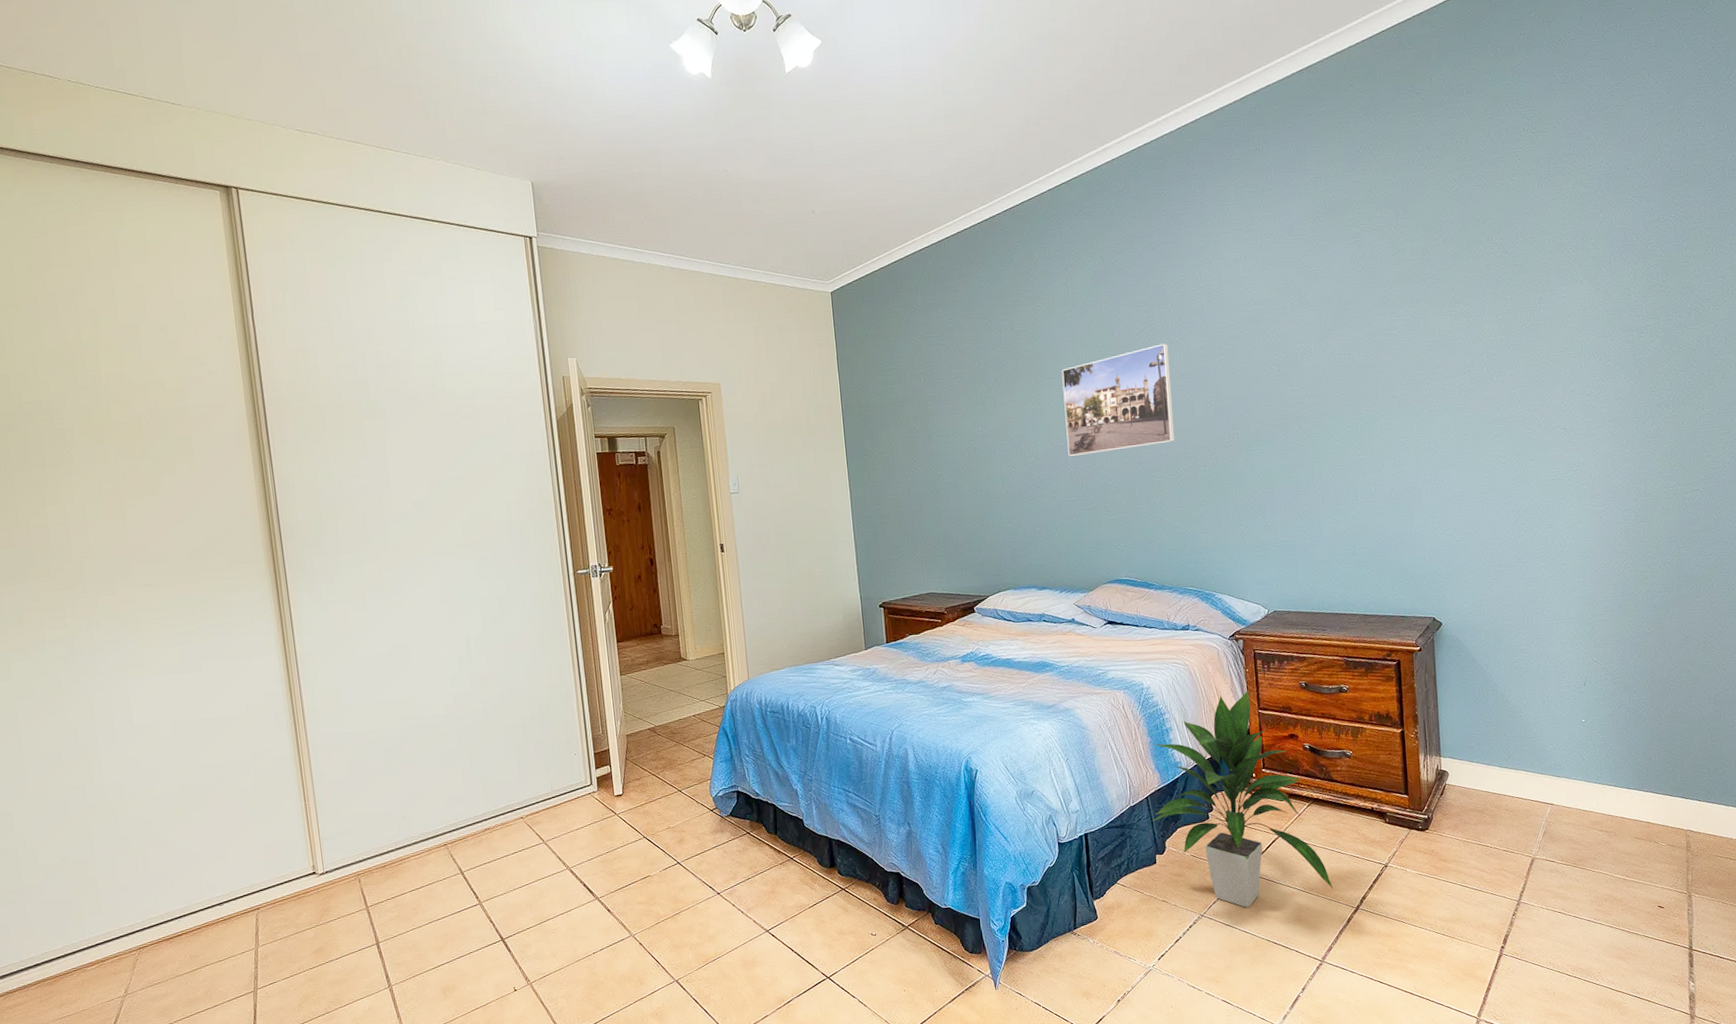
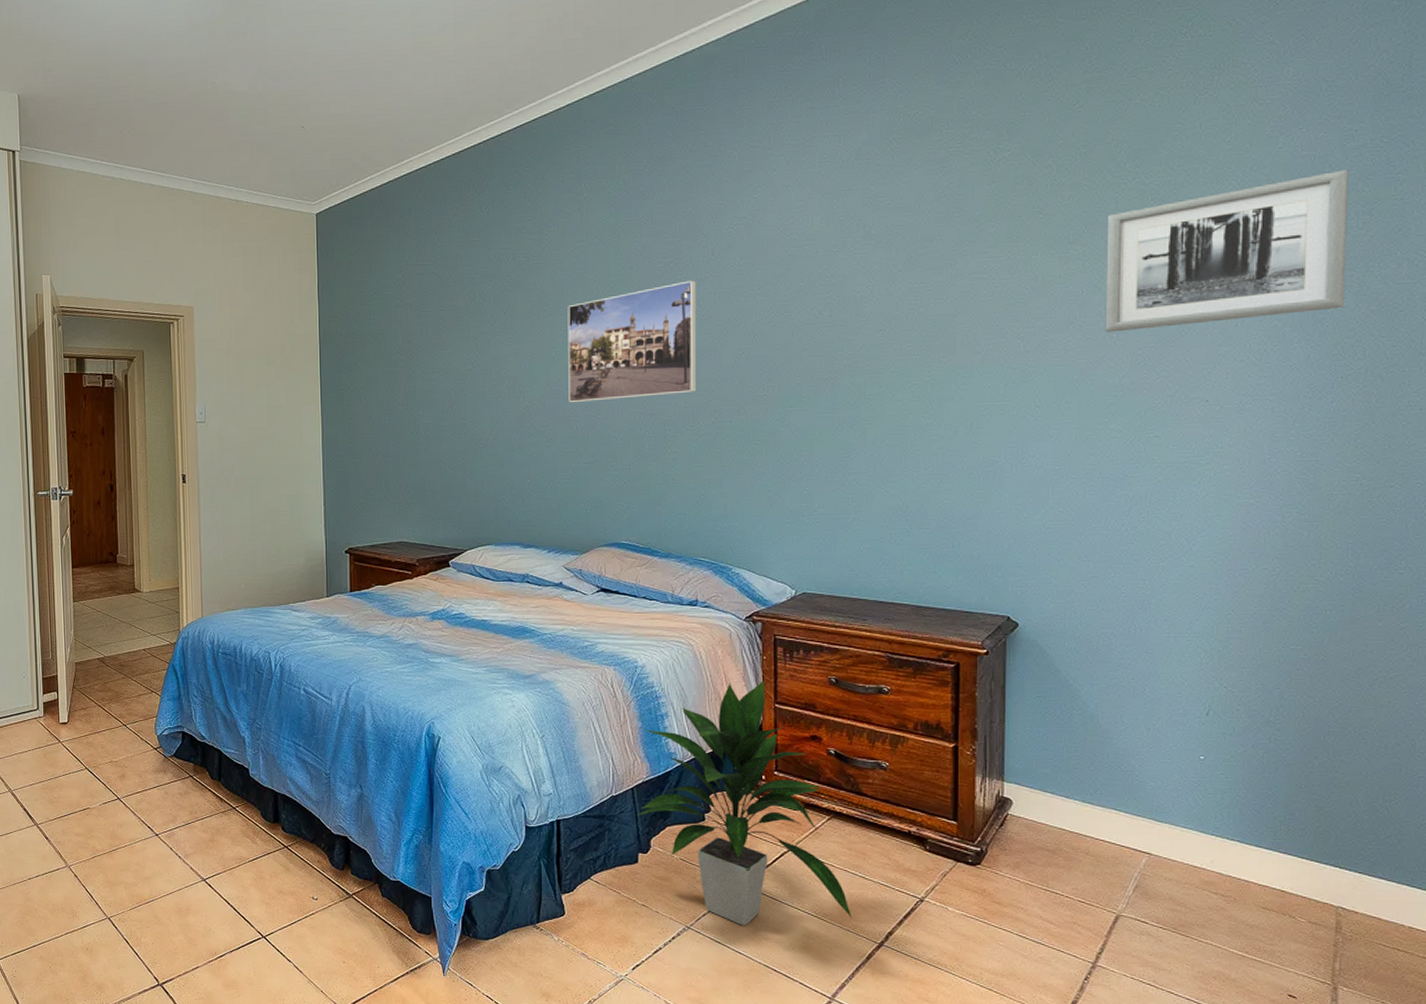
wall art: none [1482,239,1655,376] -> present [1105,169,1349,332]

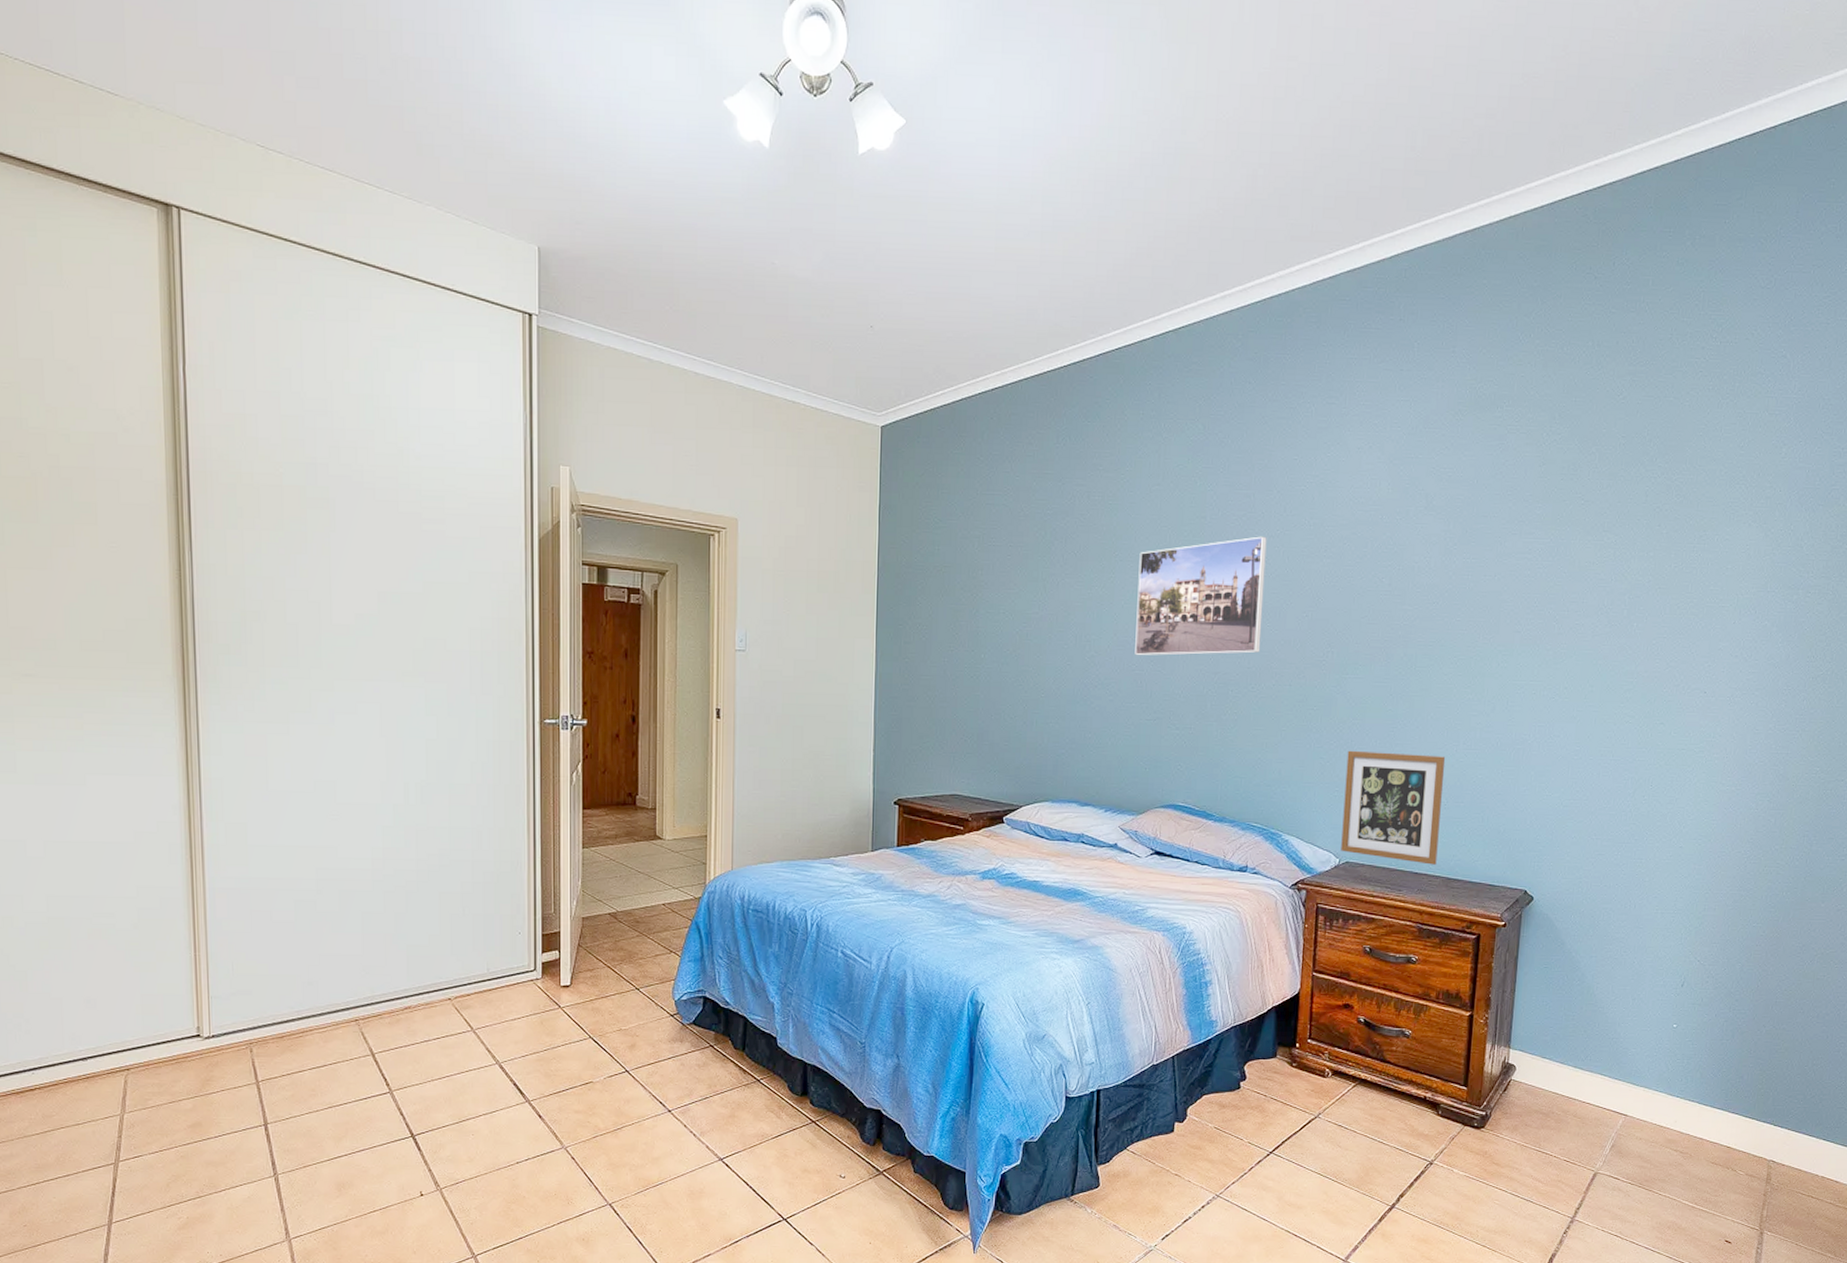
indoor plant: present [636,680,853,926] -> none [1175,948,1369,1193]
picture frame: none [796,481,906,593] -> present [1341,750,1446,865]
wall art: present [1105,169,1349,332] -> none [1627,484,1834,621]

